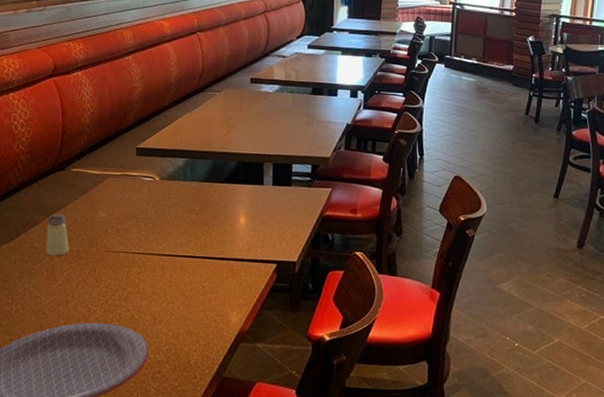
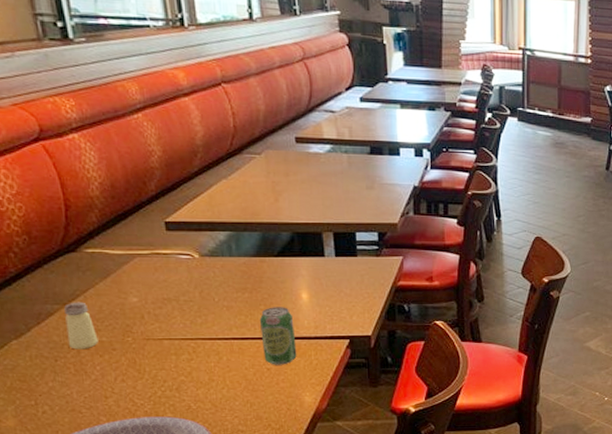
beverage can: none [201,228,231,284] -> present [259,307,297,365]

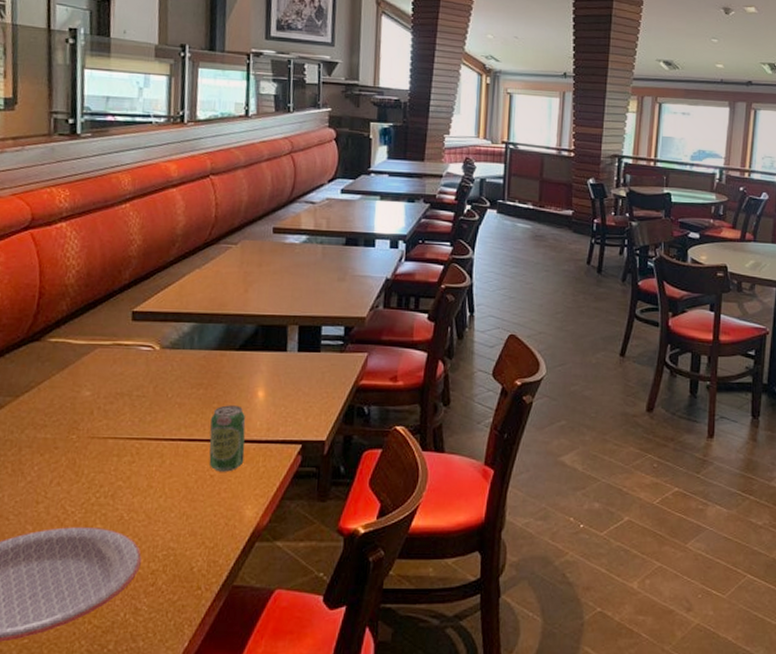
saltshaker: present [64,302,98,350] -> none [11,394,43,447]

